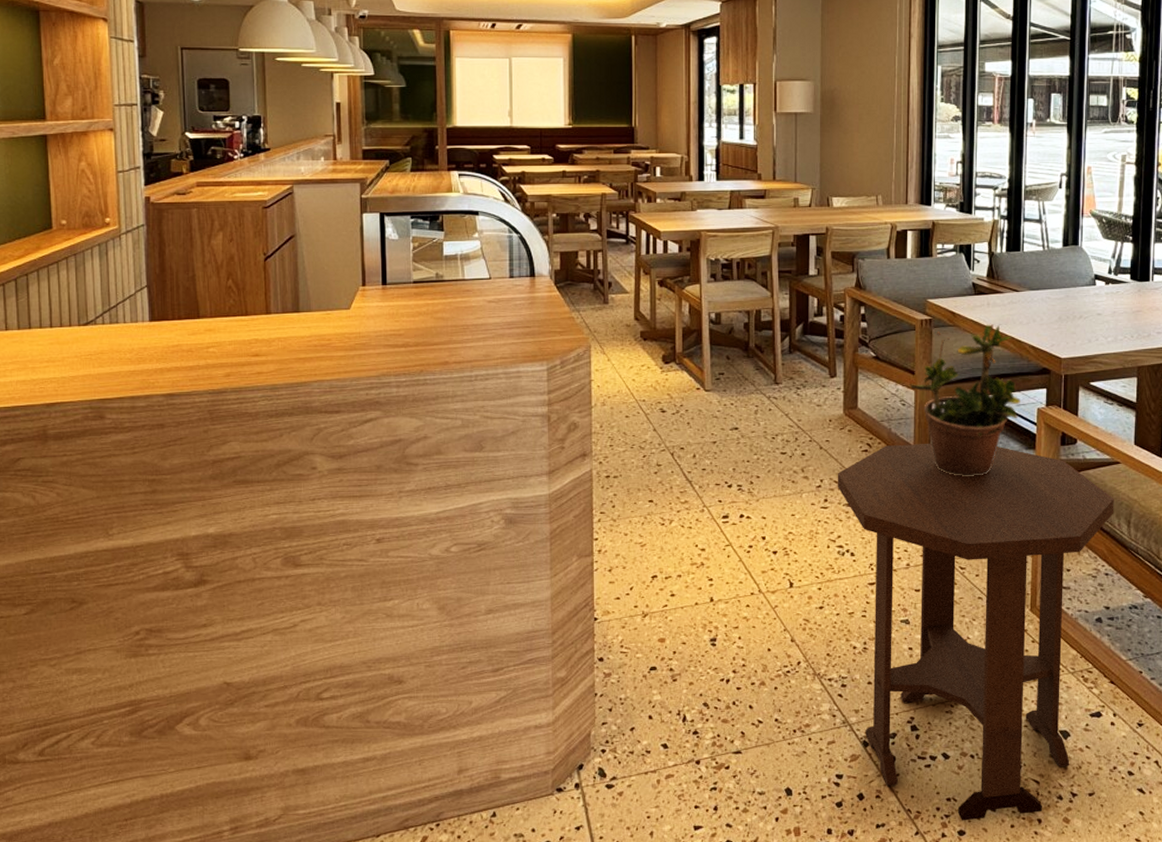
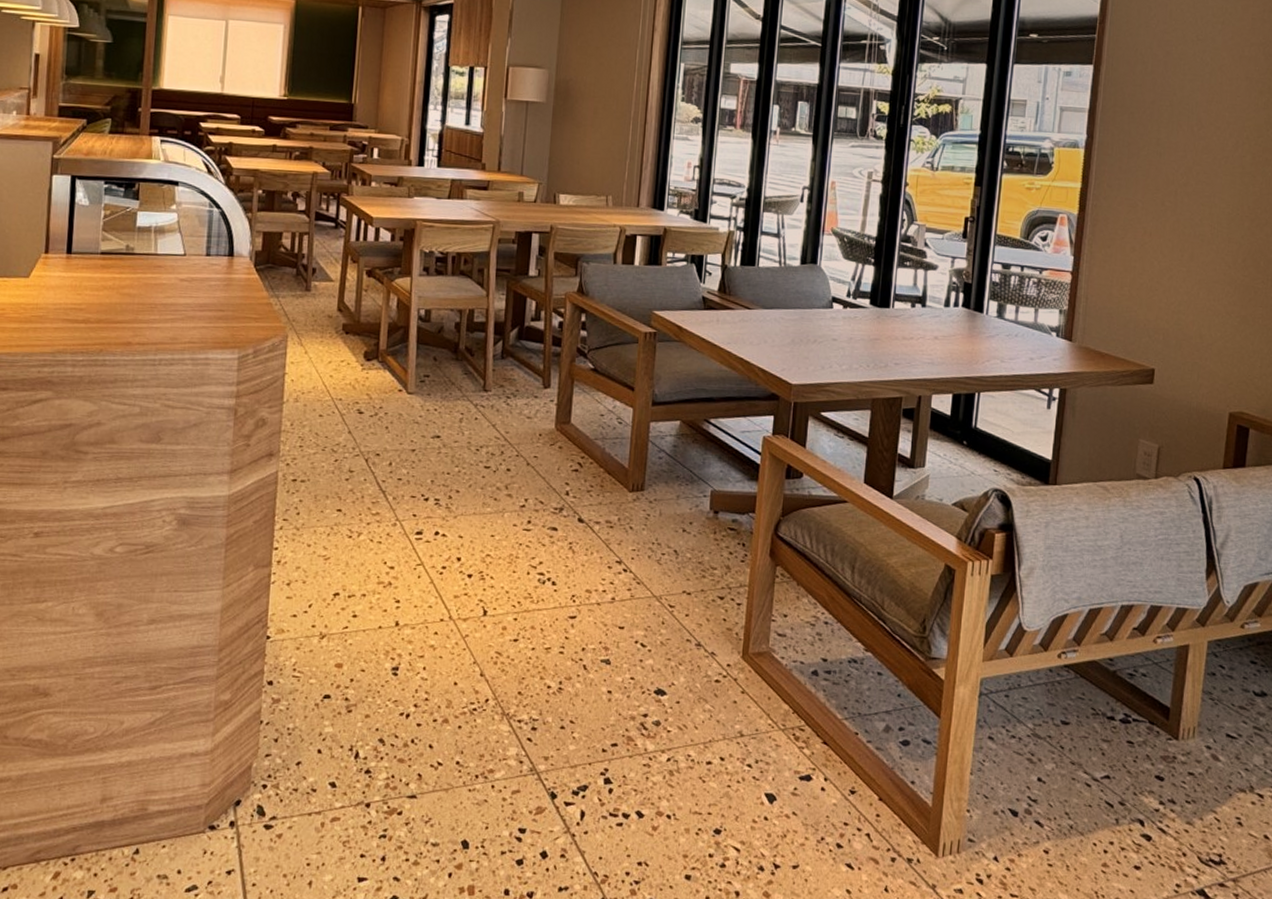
side table: present [837,443,1114,821] -> none [542,466,839,889]
potted plant: present [909,324,1020,476] -> none [628,342,745,506]

